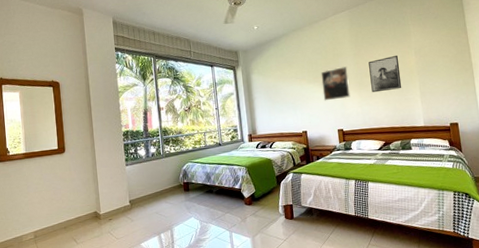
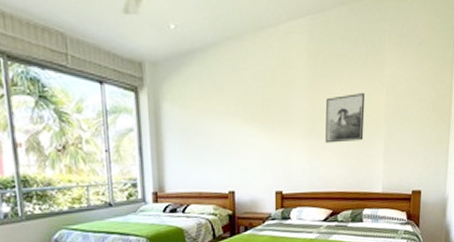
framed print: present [321,66,351,101] -> none [261,102,298,151]

